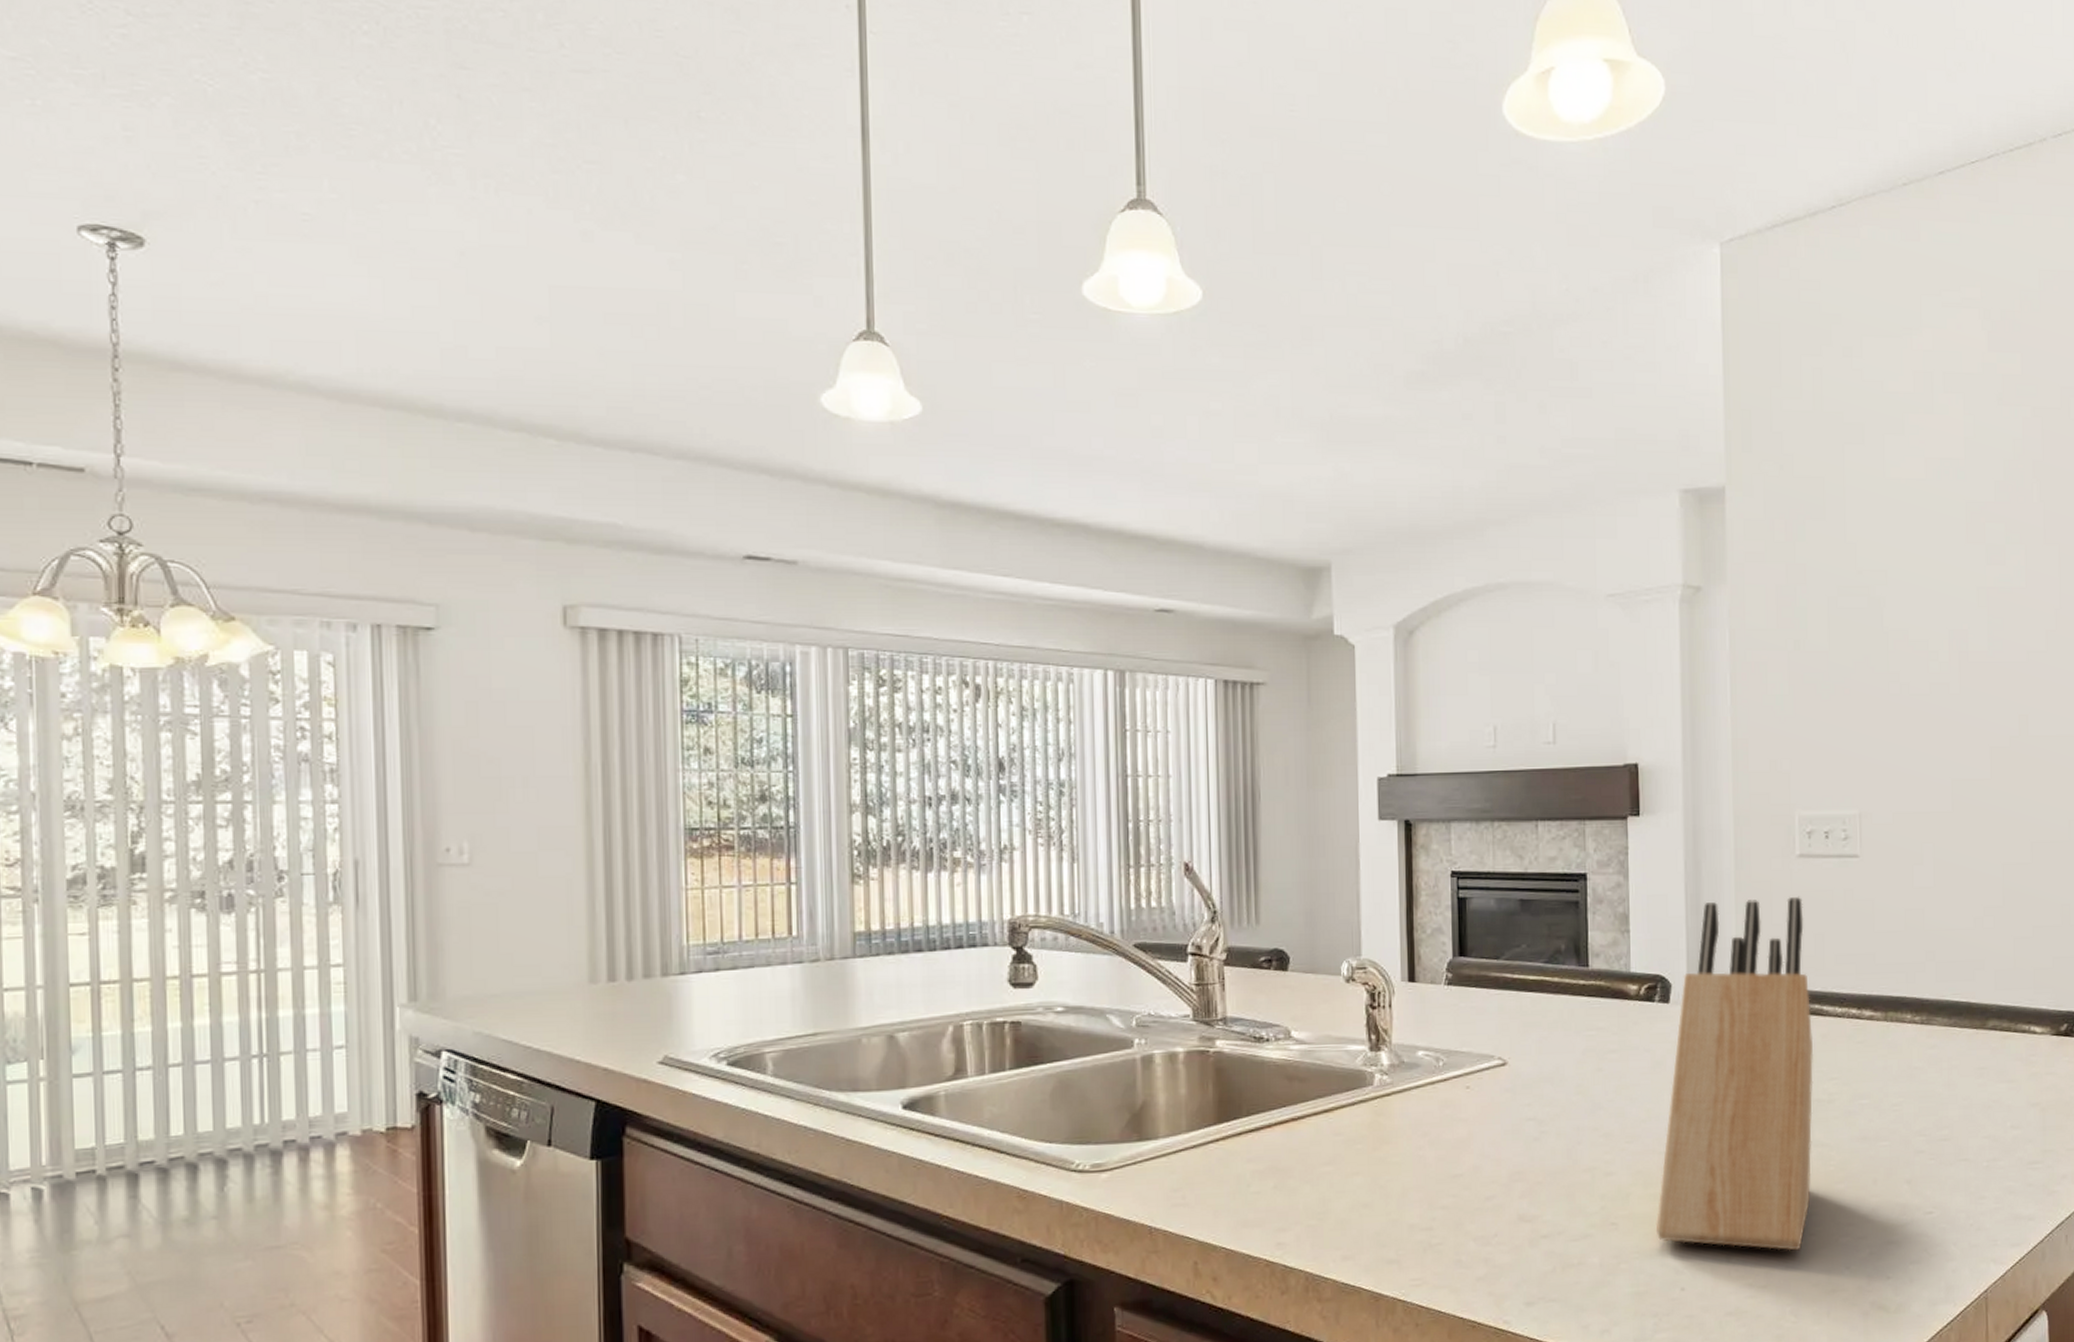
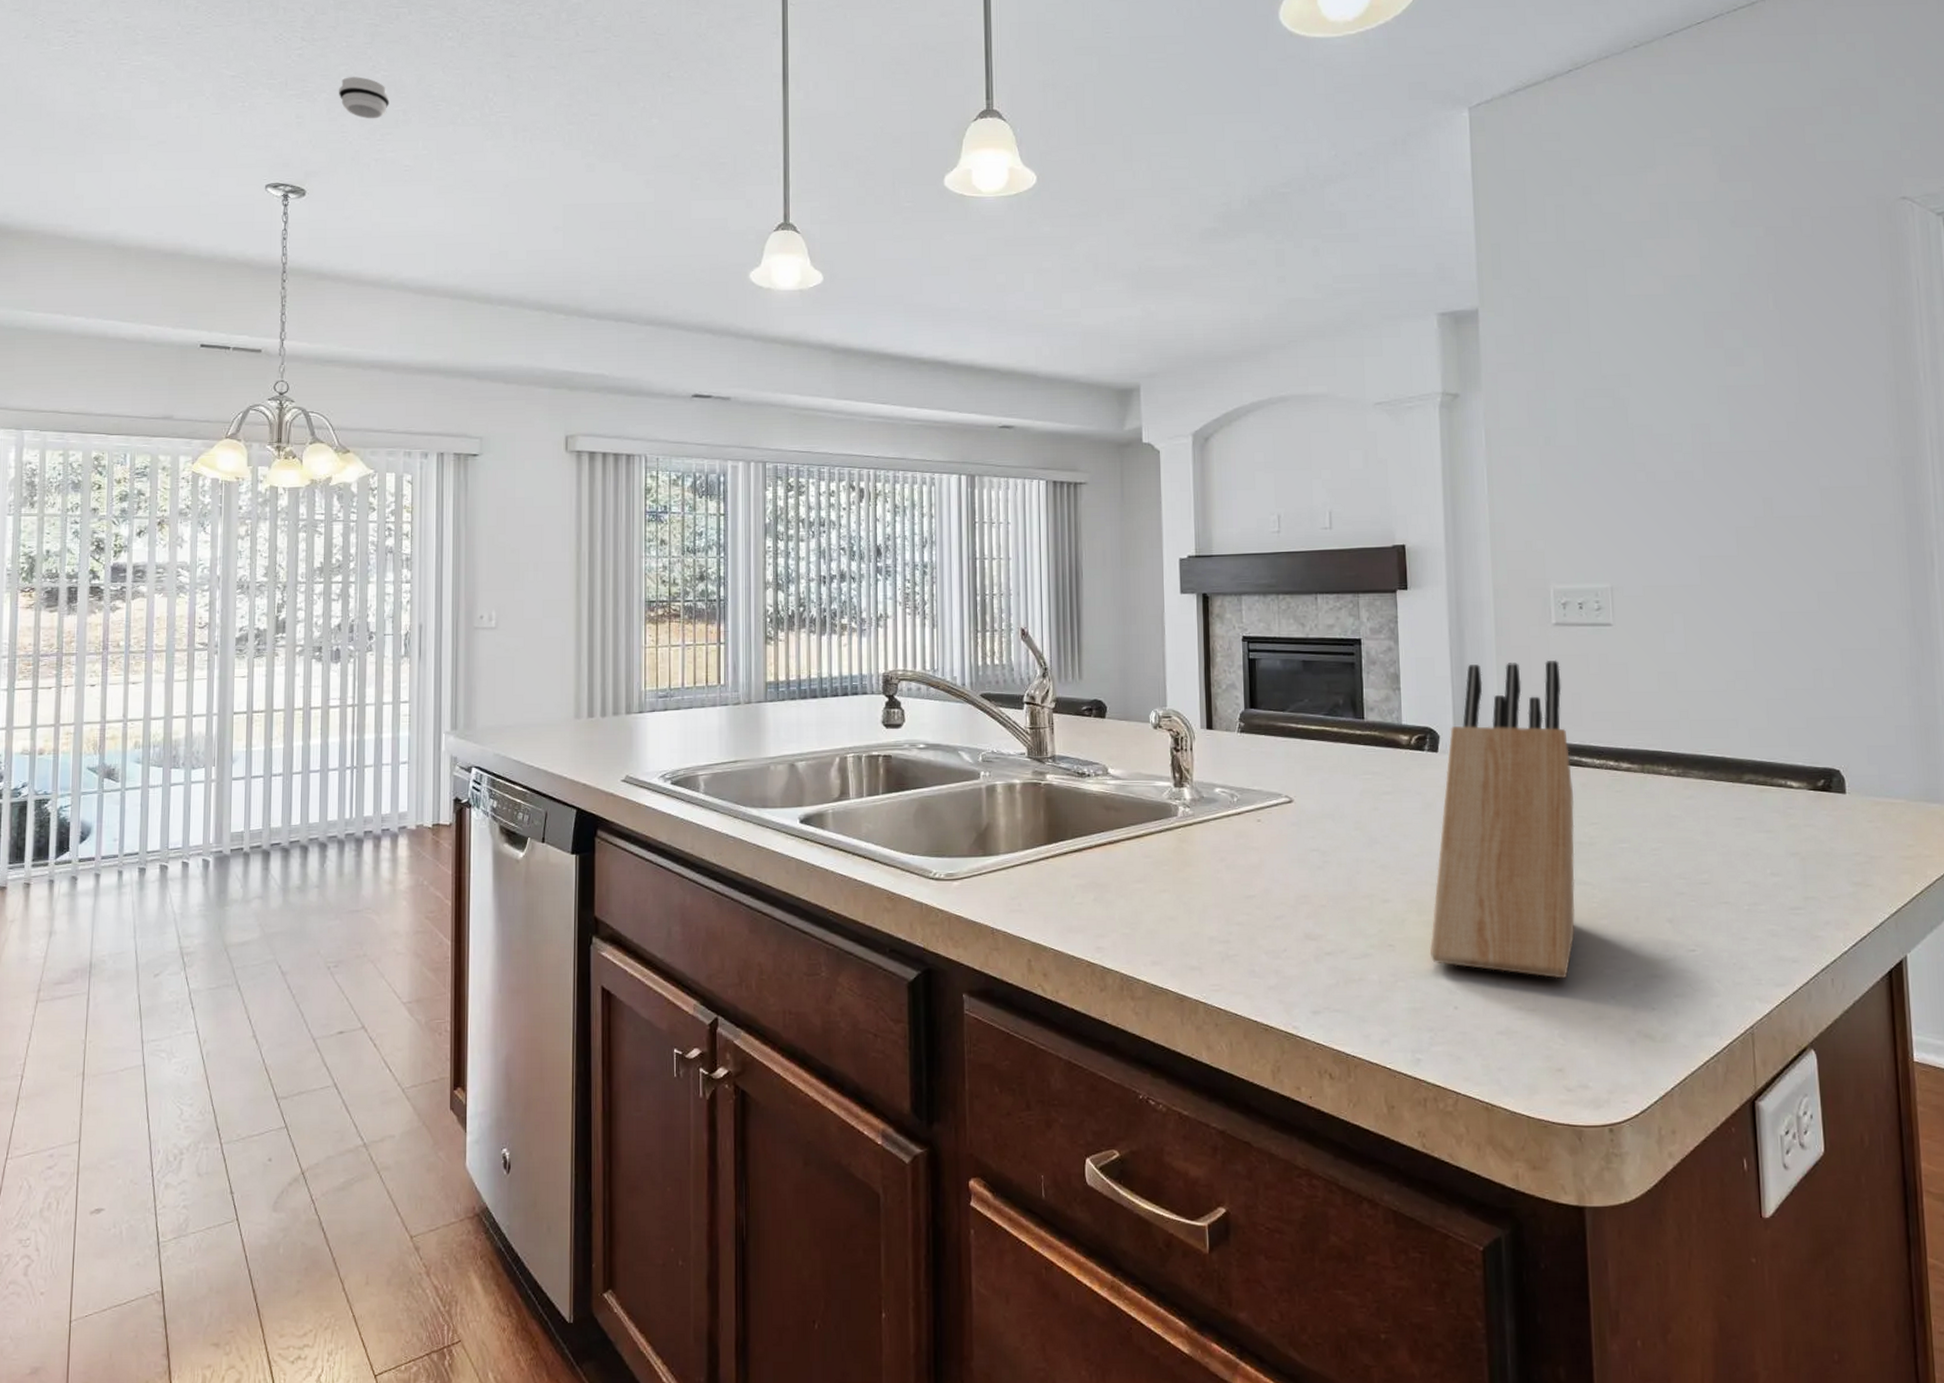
smoke detector: none [189,75,274,142] -> present [338,77,390,119]

